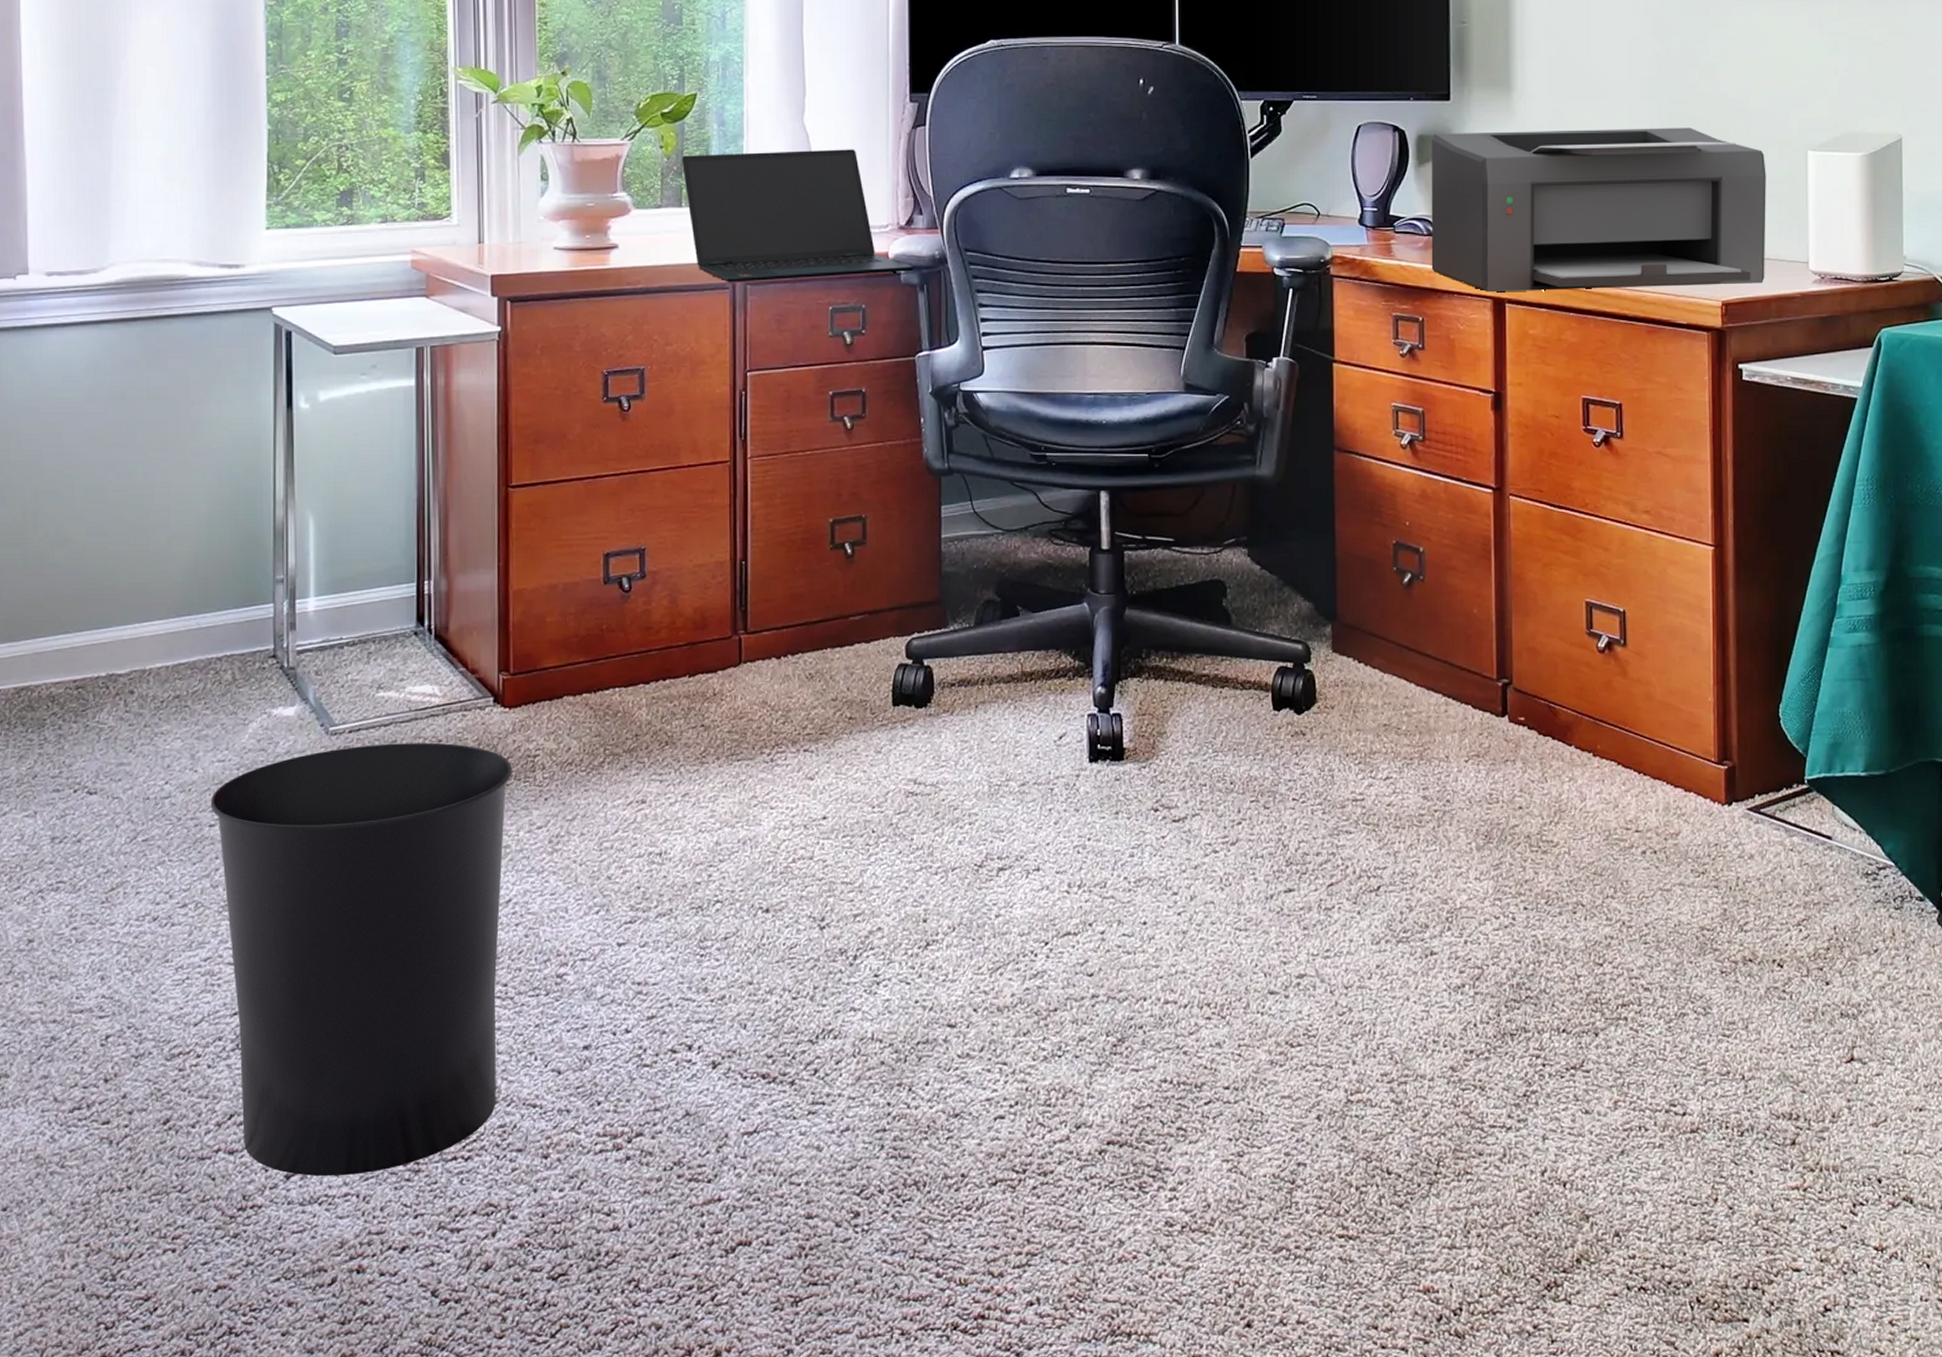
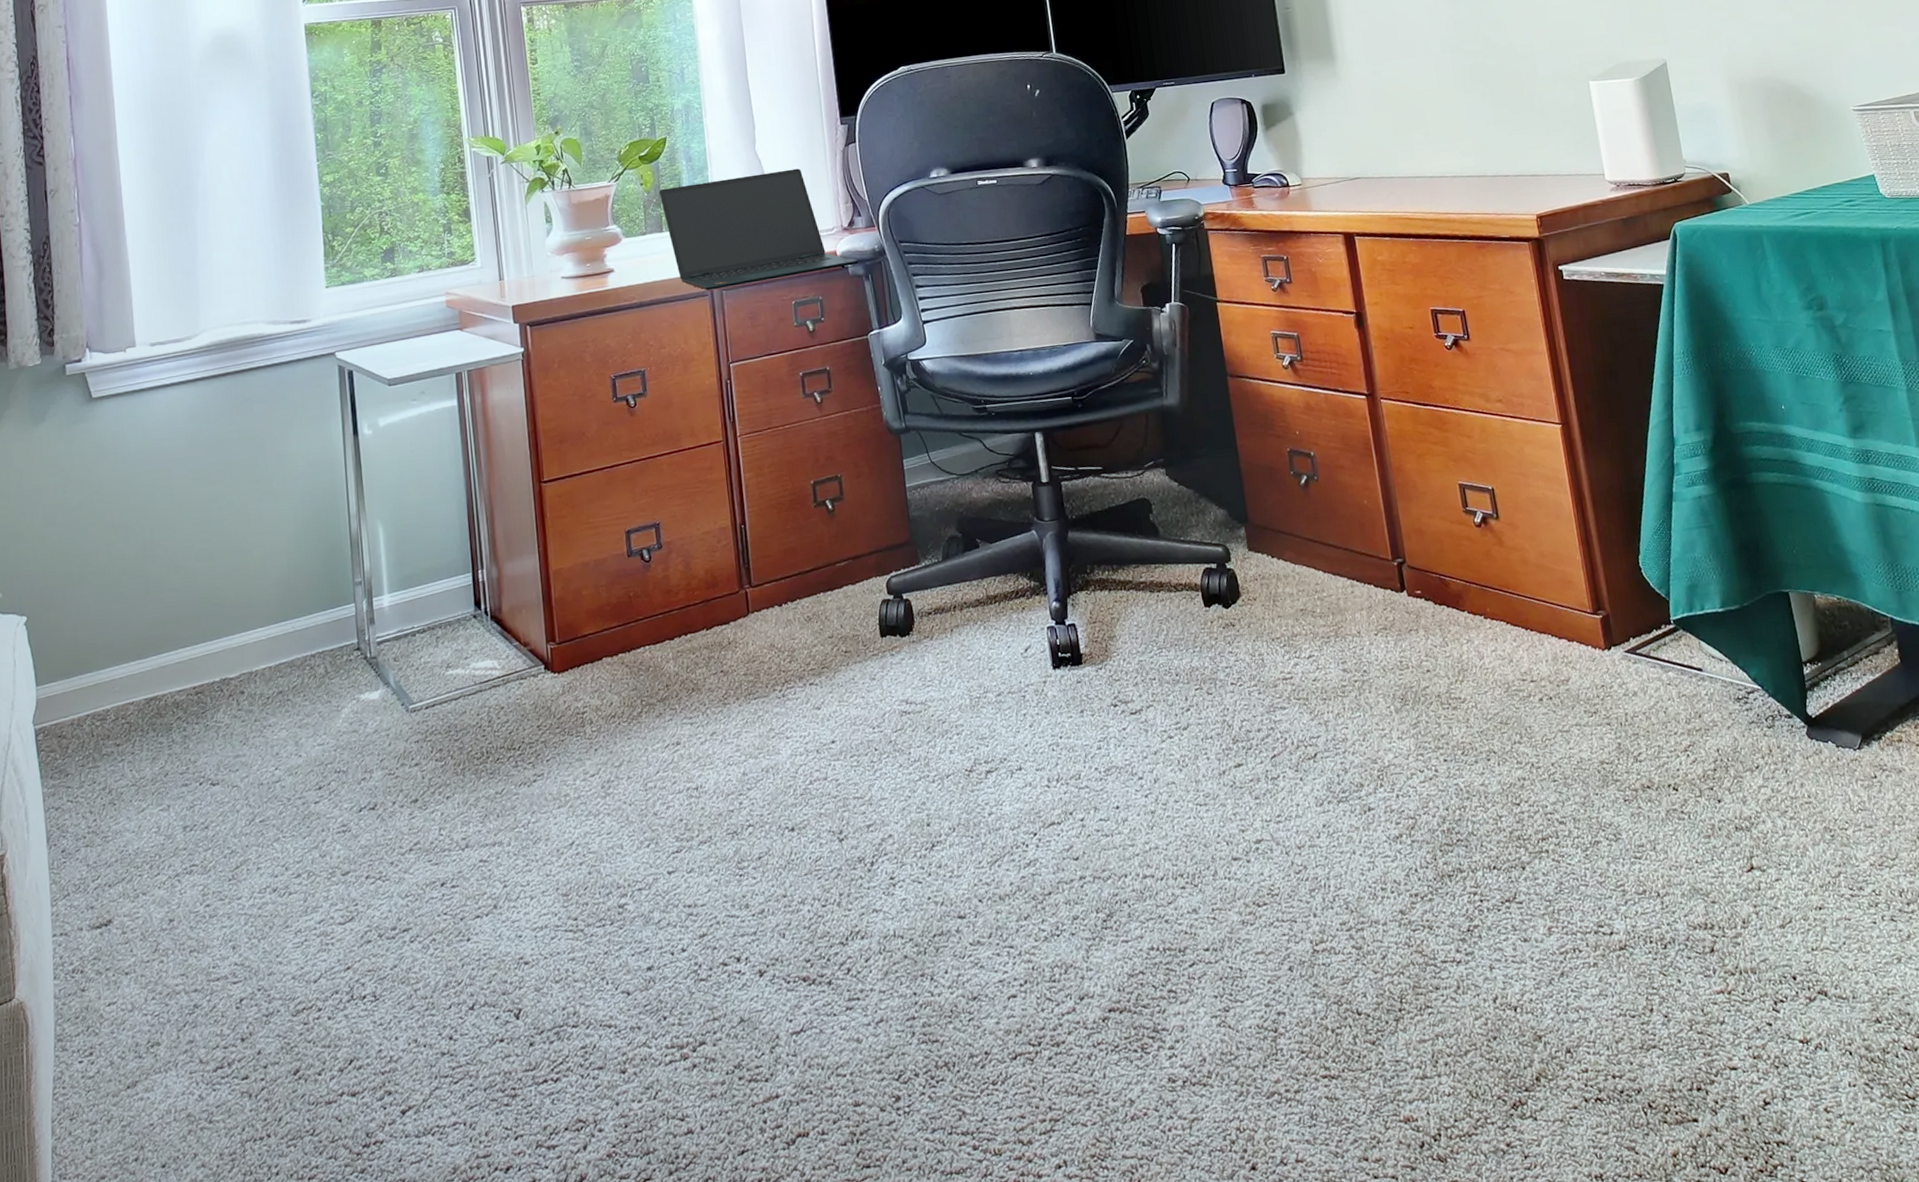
waste bin: present [210,742,512,1177] -> none [314,709,577,1110]
printer: present [1431,127,1766,293] -> none [1274,73,1570,229]

